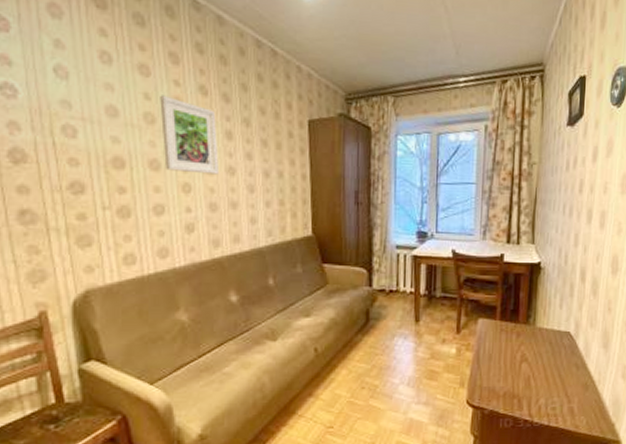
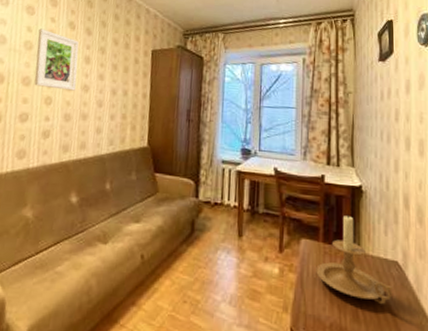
candle holder: none [492,292,563,372] -> present [316,214,393,305]

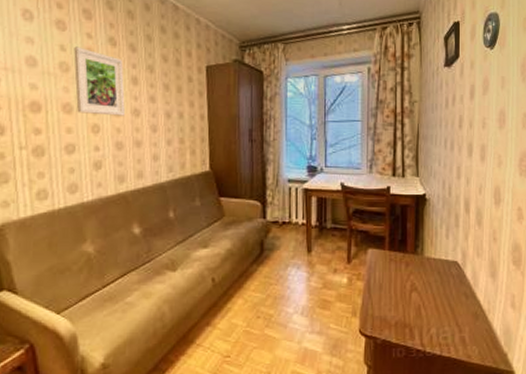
candle holder: present [316,214,393,305] -> none [382,222,452,301]

